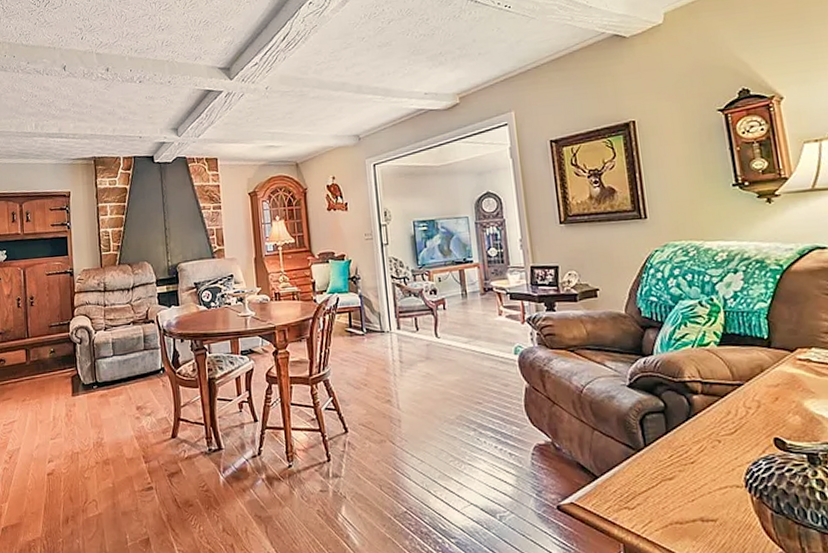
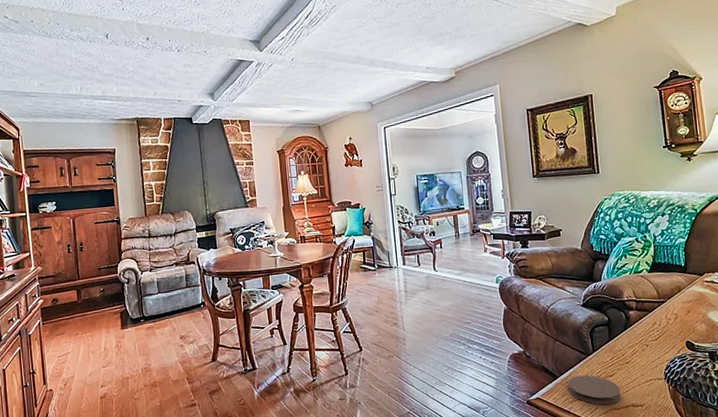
coaster: none [611,476,685,516] -> present [568,375,621,405]

